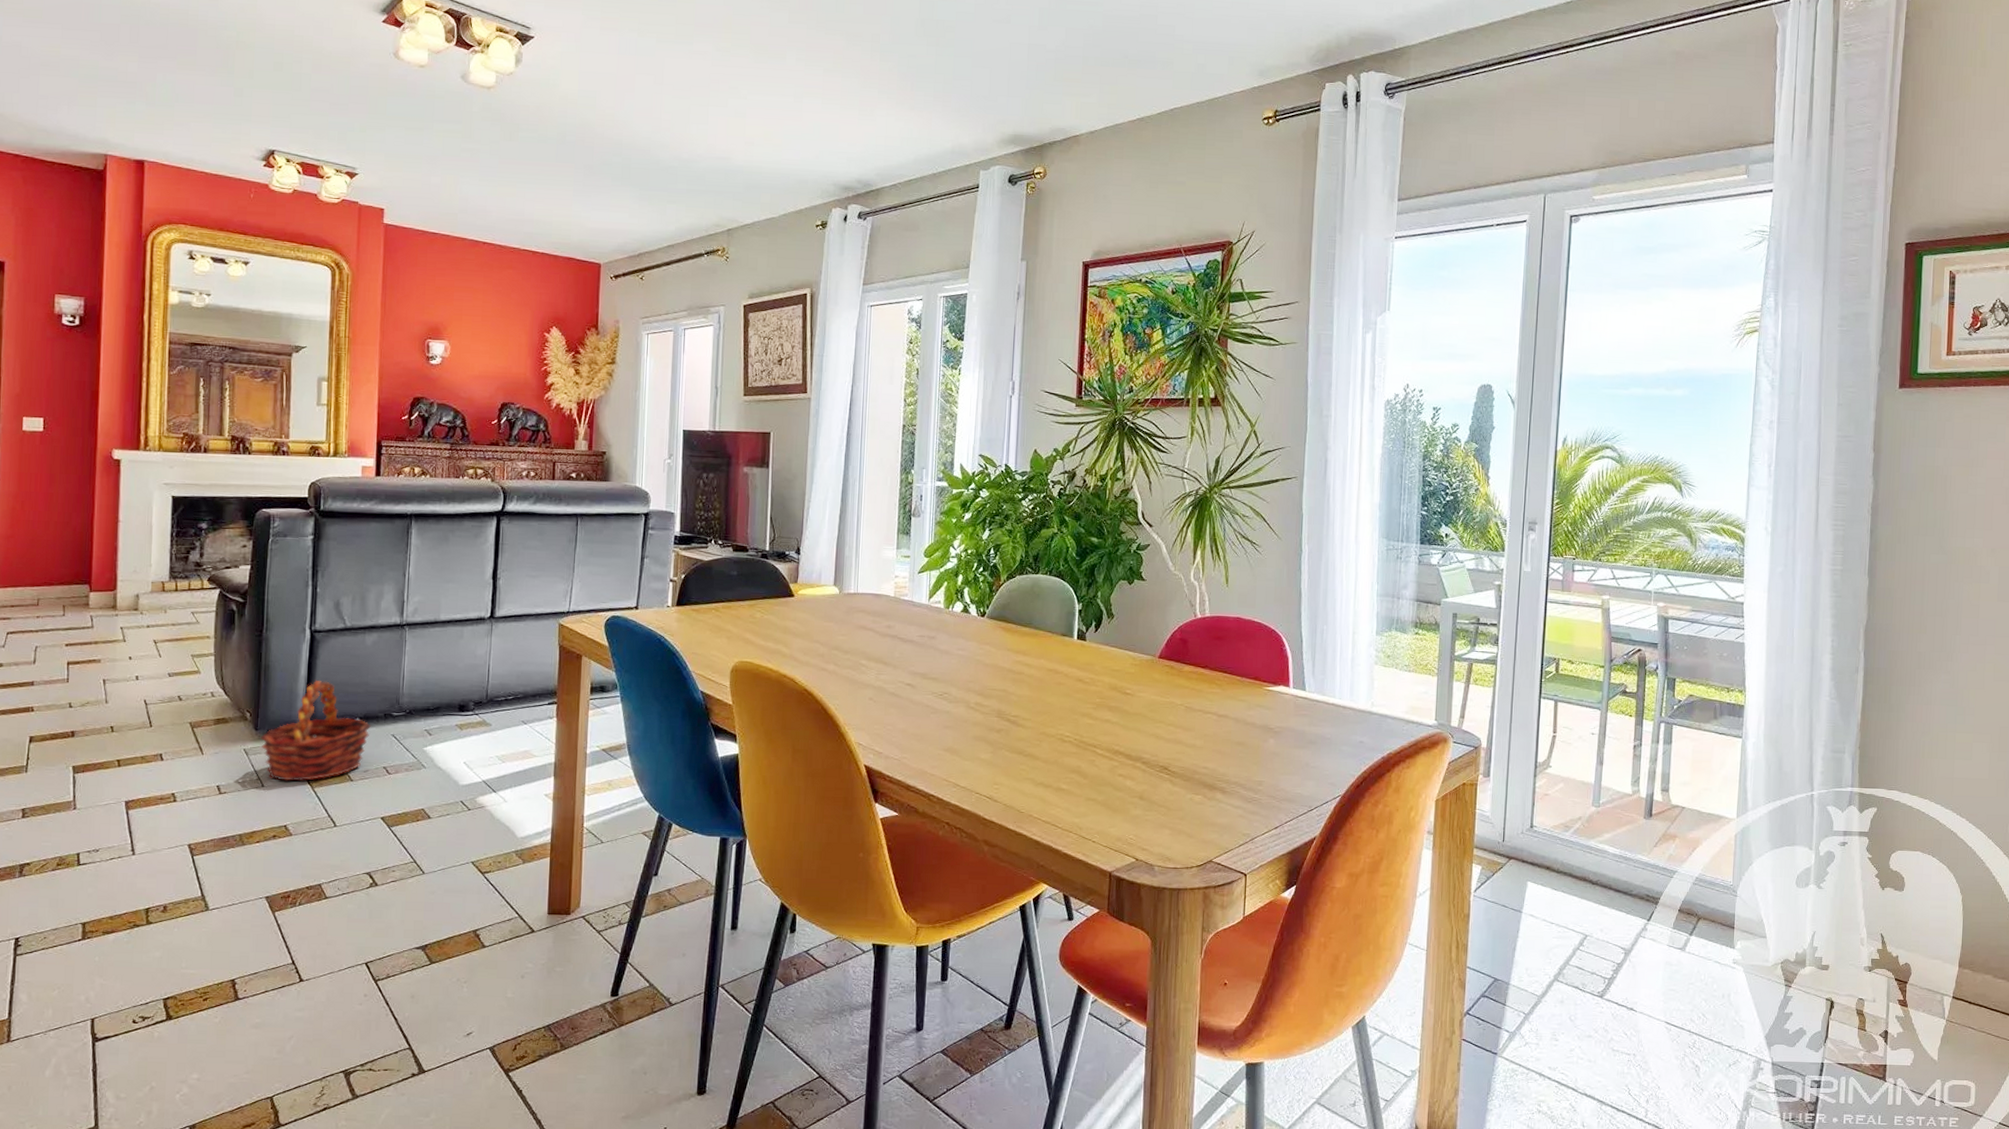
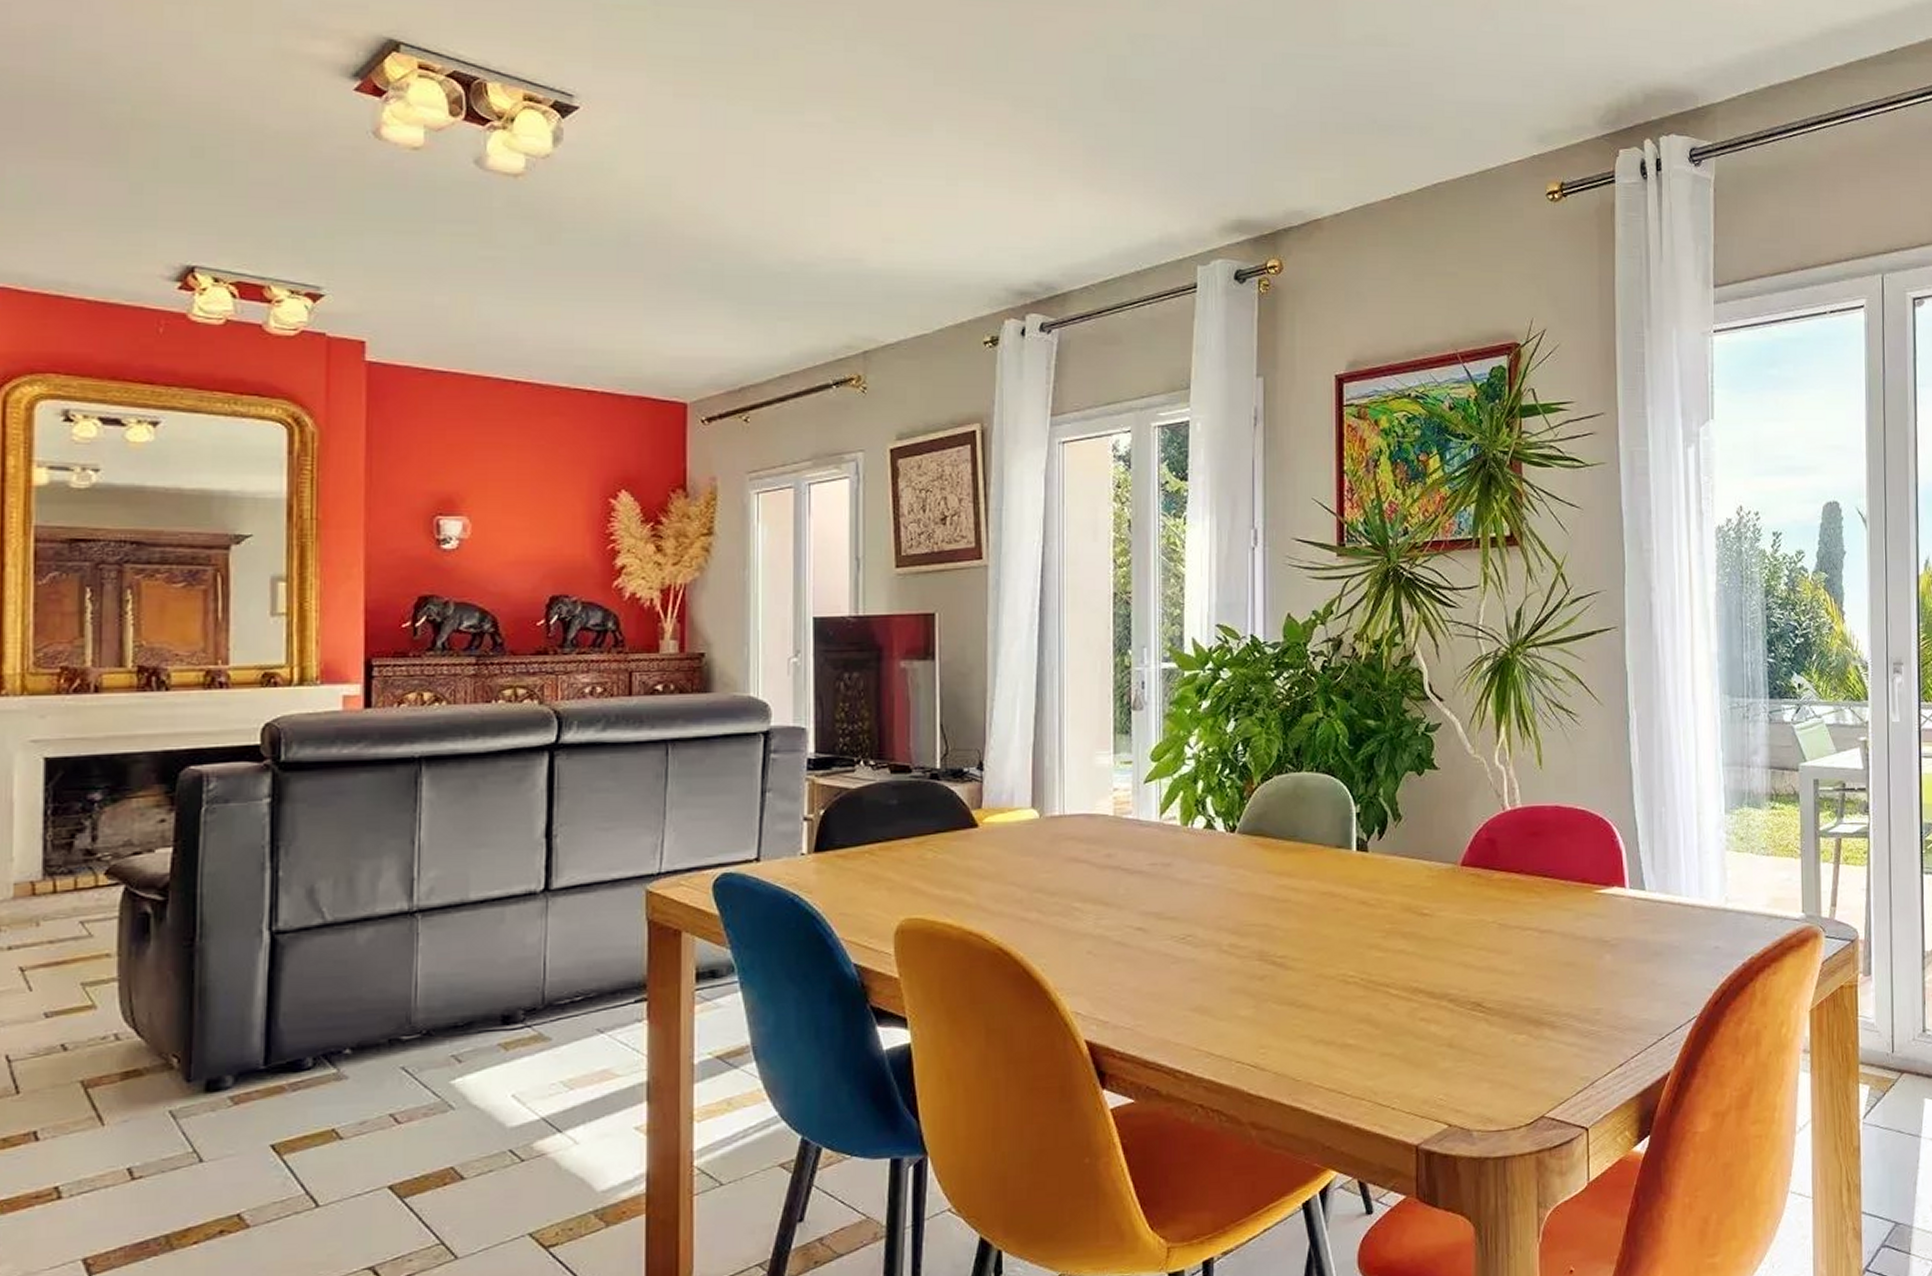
basket: present [260,679,371,781] -> none [194,1000,368,1151]

